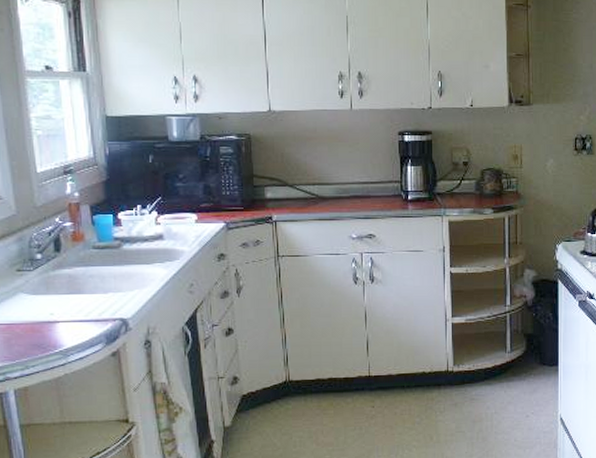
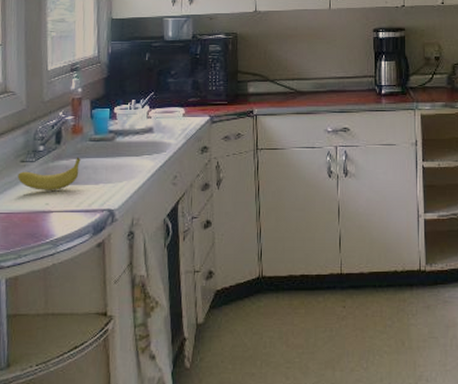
fruit: none [15,265,85,300] -> present [17,157,81,190]

